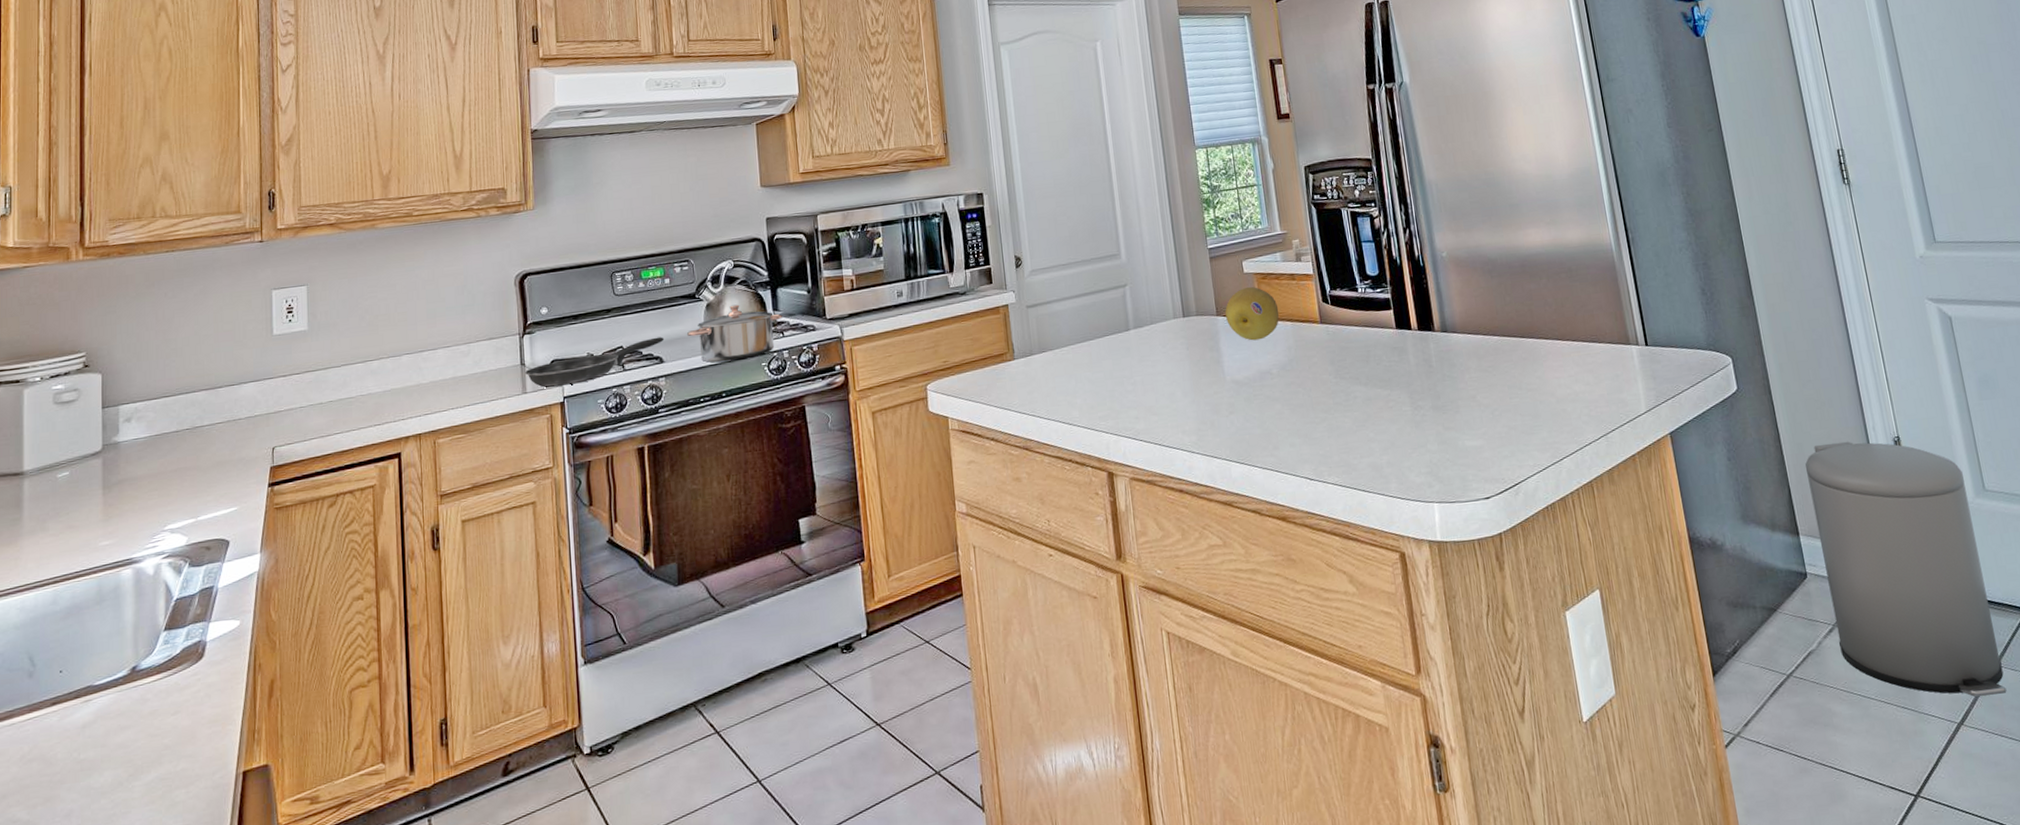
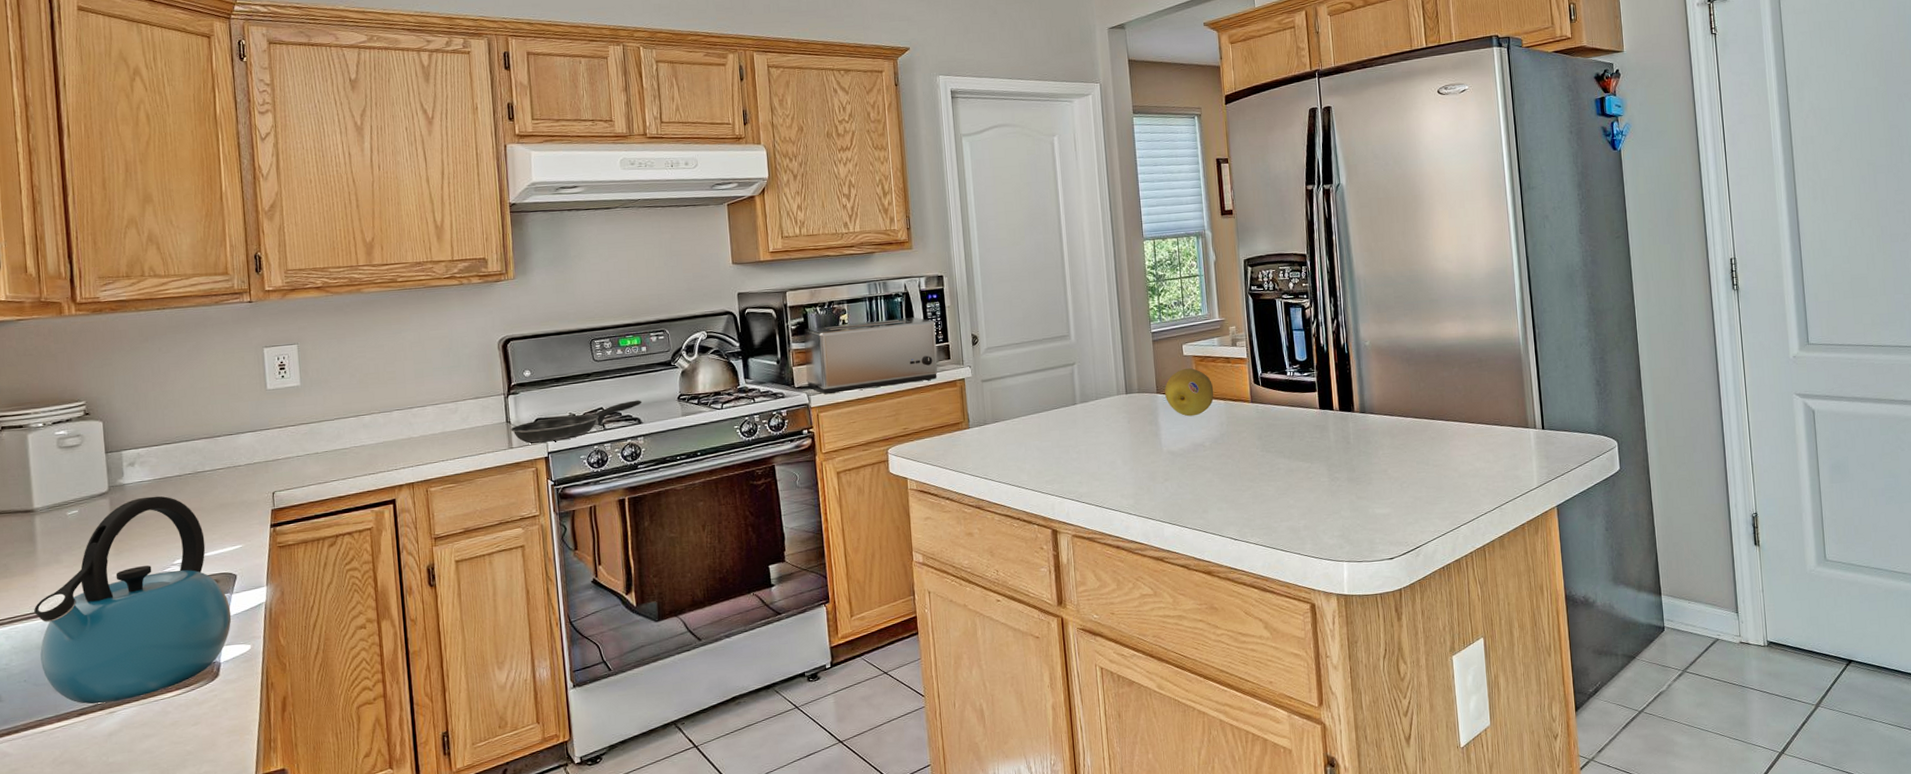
kettle: none [15,454,221,692] -> present [34,496,232,704]
cooking pot: present [686,304,782,363] -> none [663,372,753,425]
toaster: none [835,238,979,326] -> present [803,316,938,395]
pedal bin: present [1805,441,2007,698] -> none [1672,516,1824,732]

